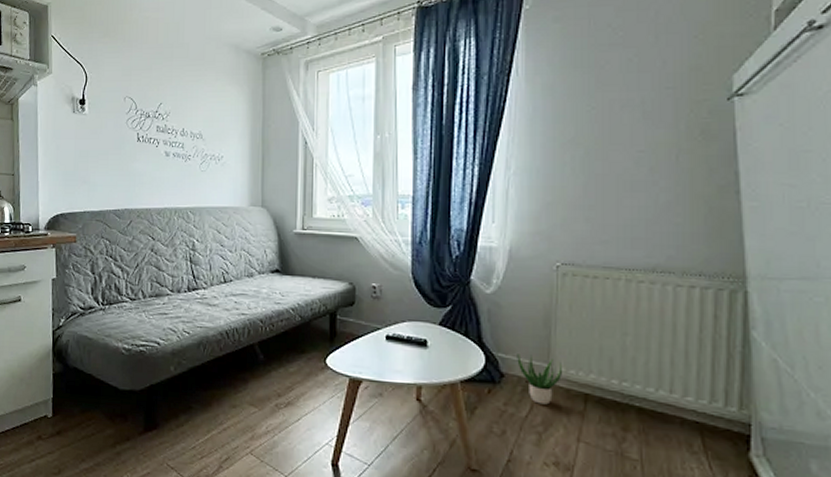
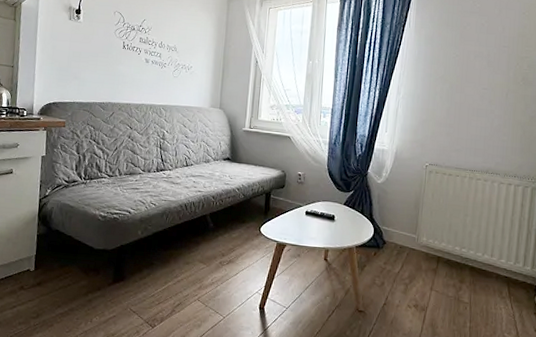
potted plant: present [517,354,563,405] -> none [395,227,425,264]

